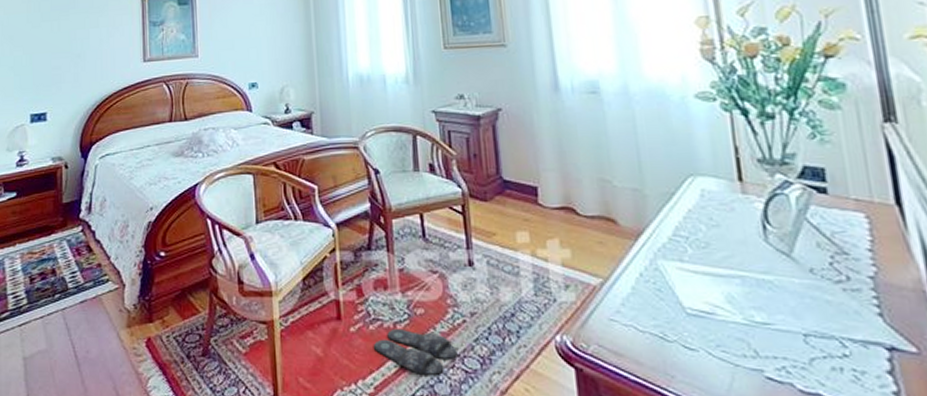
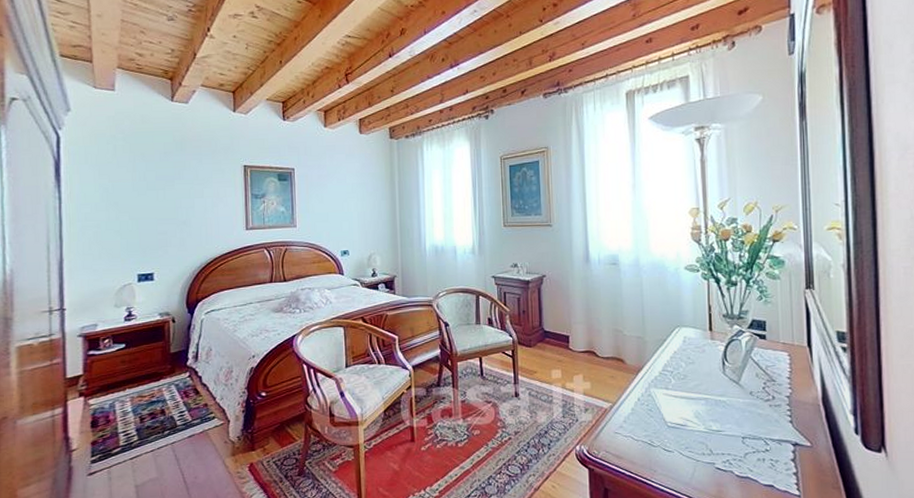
slippers: present [374,328,458,376] -> none [440,446,504,481]

